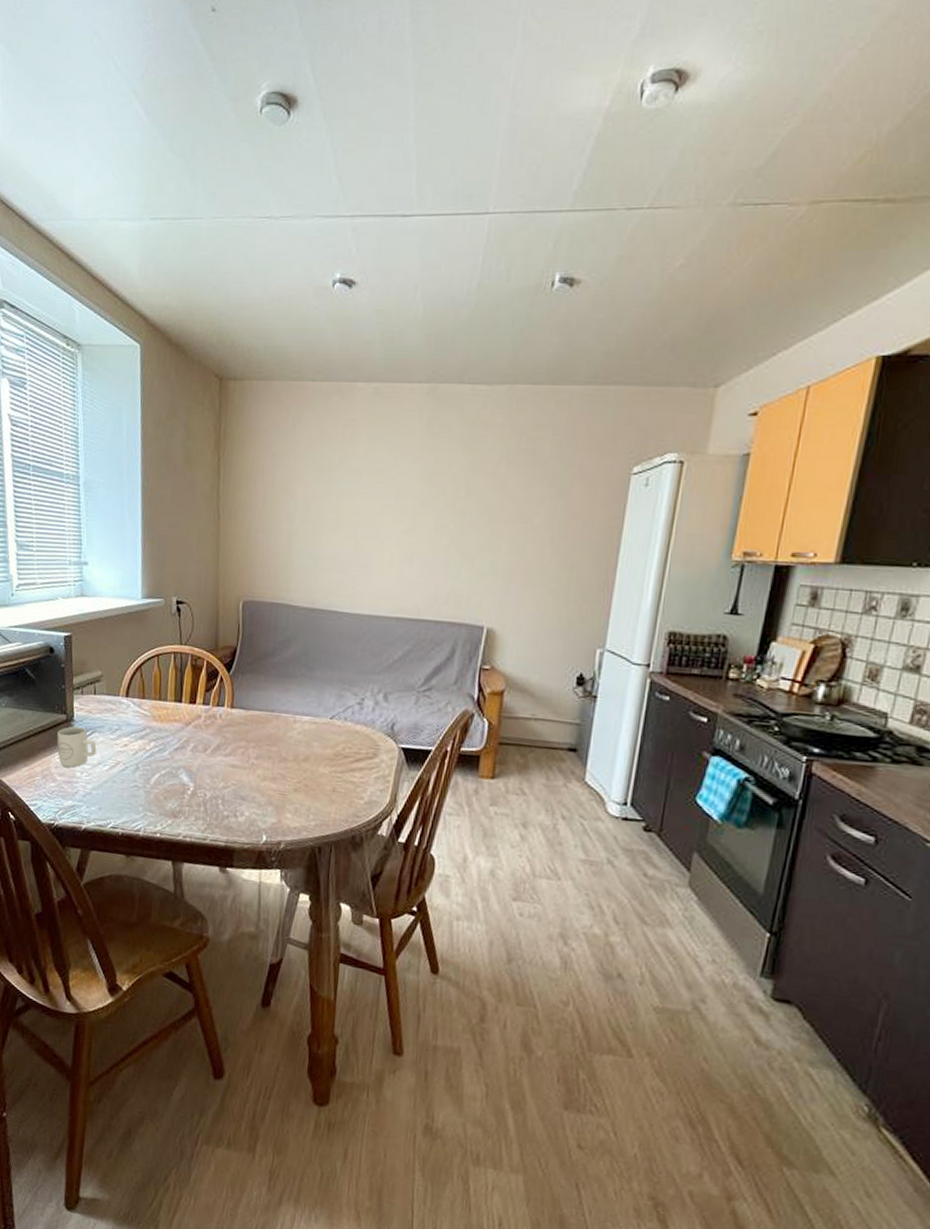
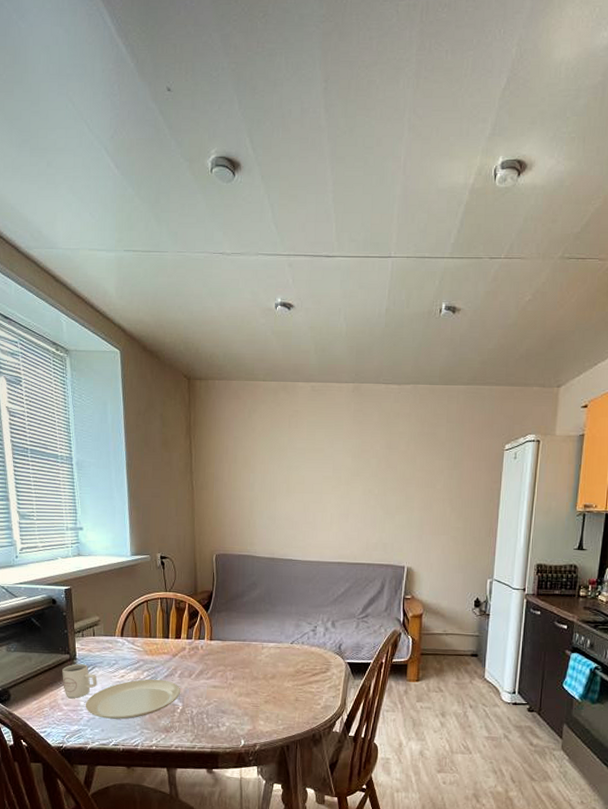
plate: none [81,750,192,798] -> present [85,679,180,720]

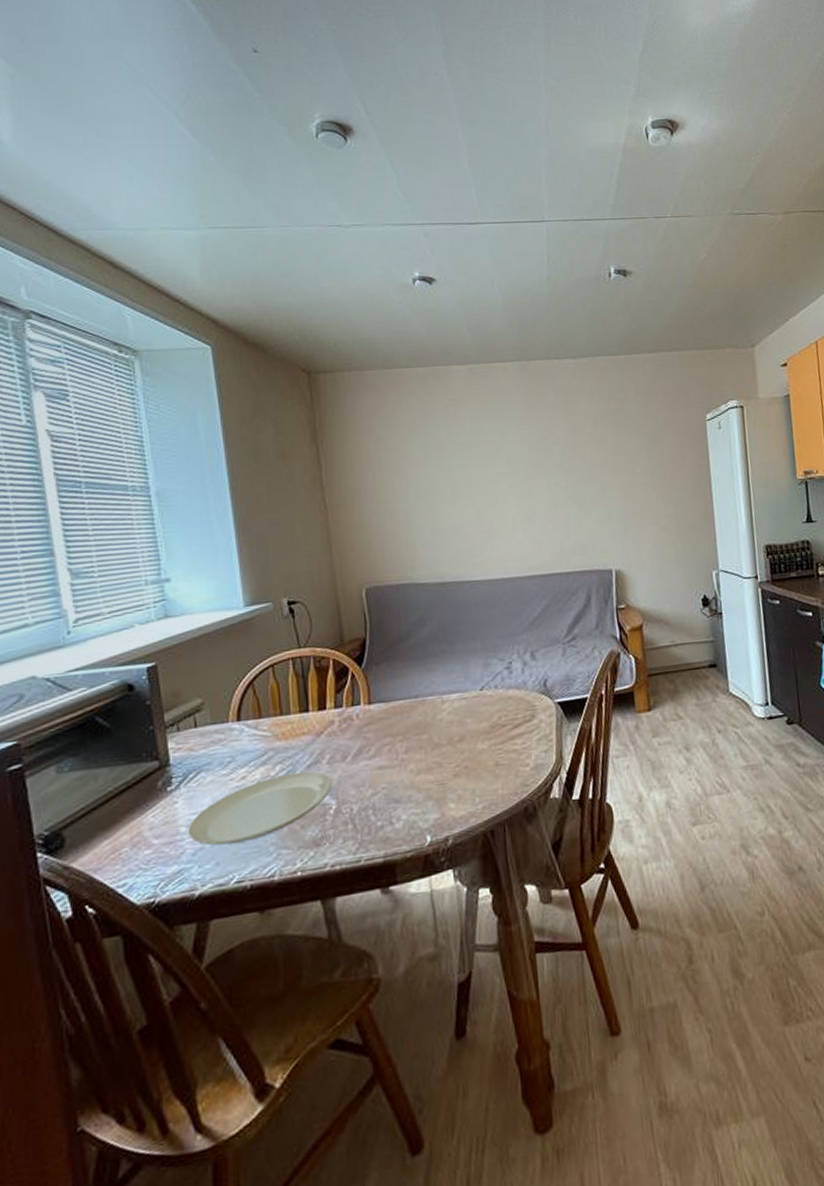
mug: present [62,664,97,698] -> none [148,770,205,825]

